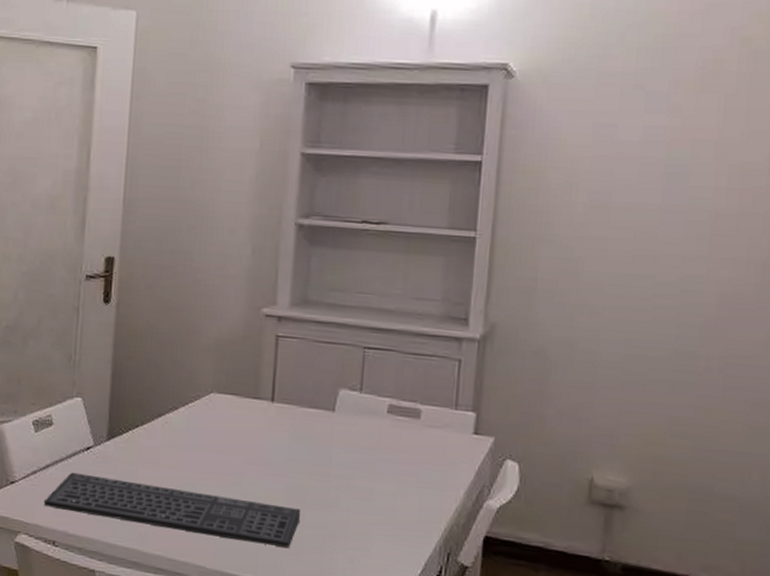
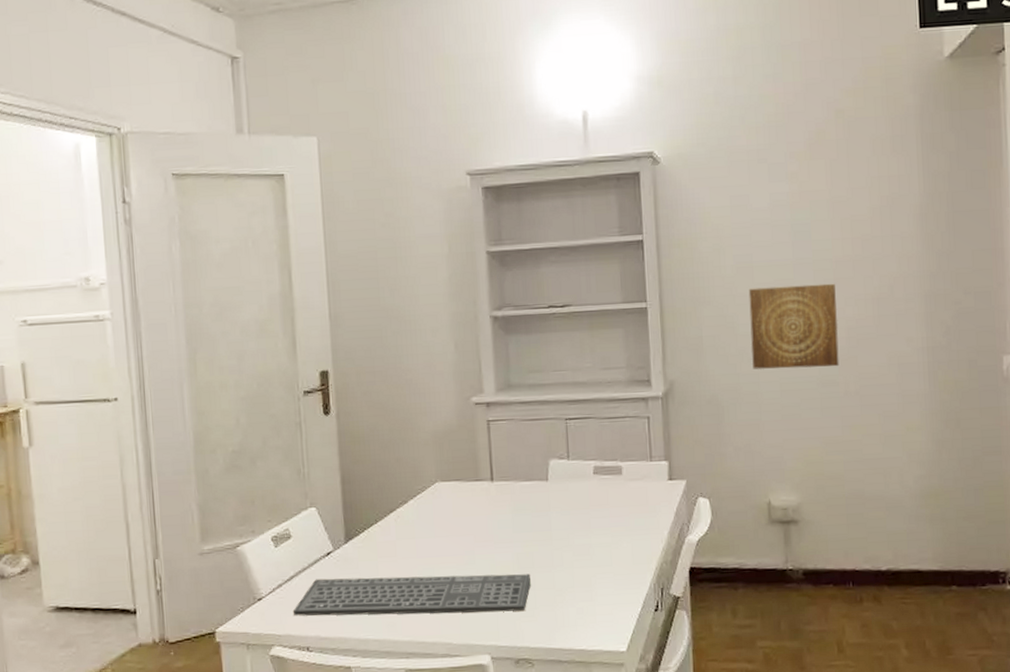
wall art: none [593,232,711,337] -> present [748,283,839,370]

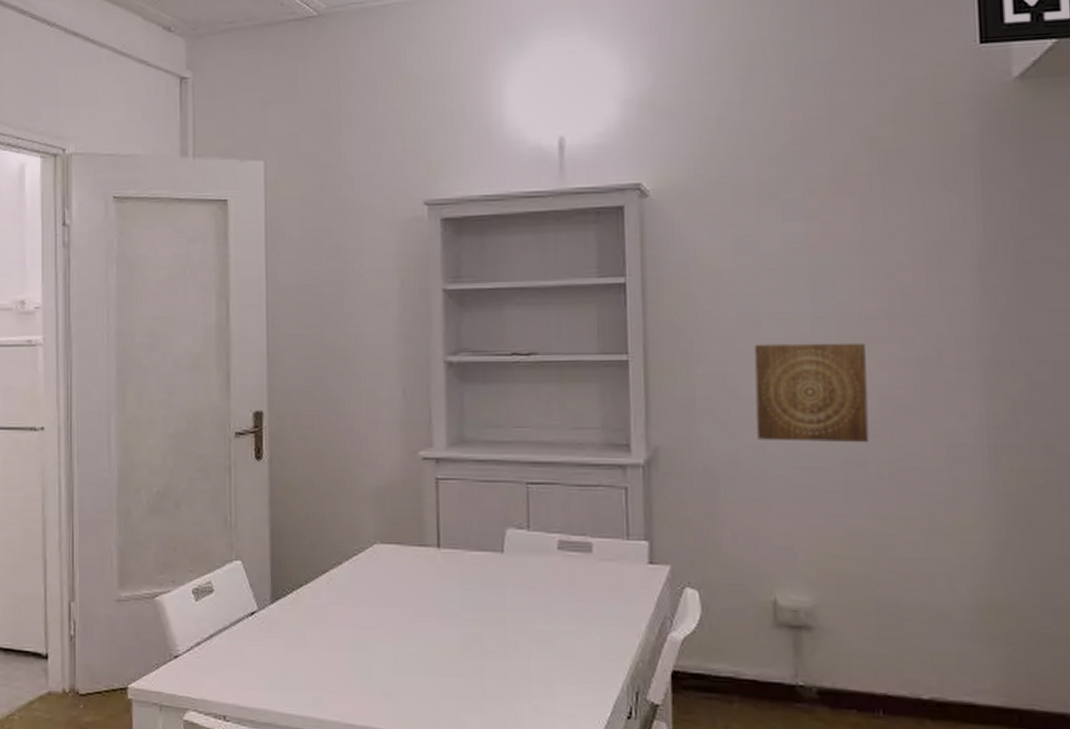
keyboard: present [292,574,532,617] -> none [210,640,480,701]

